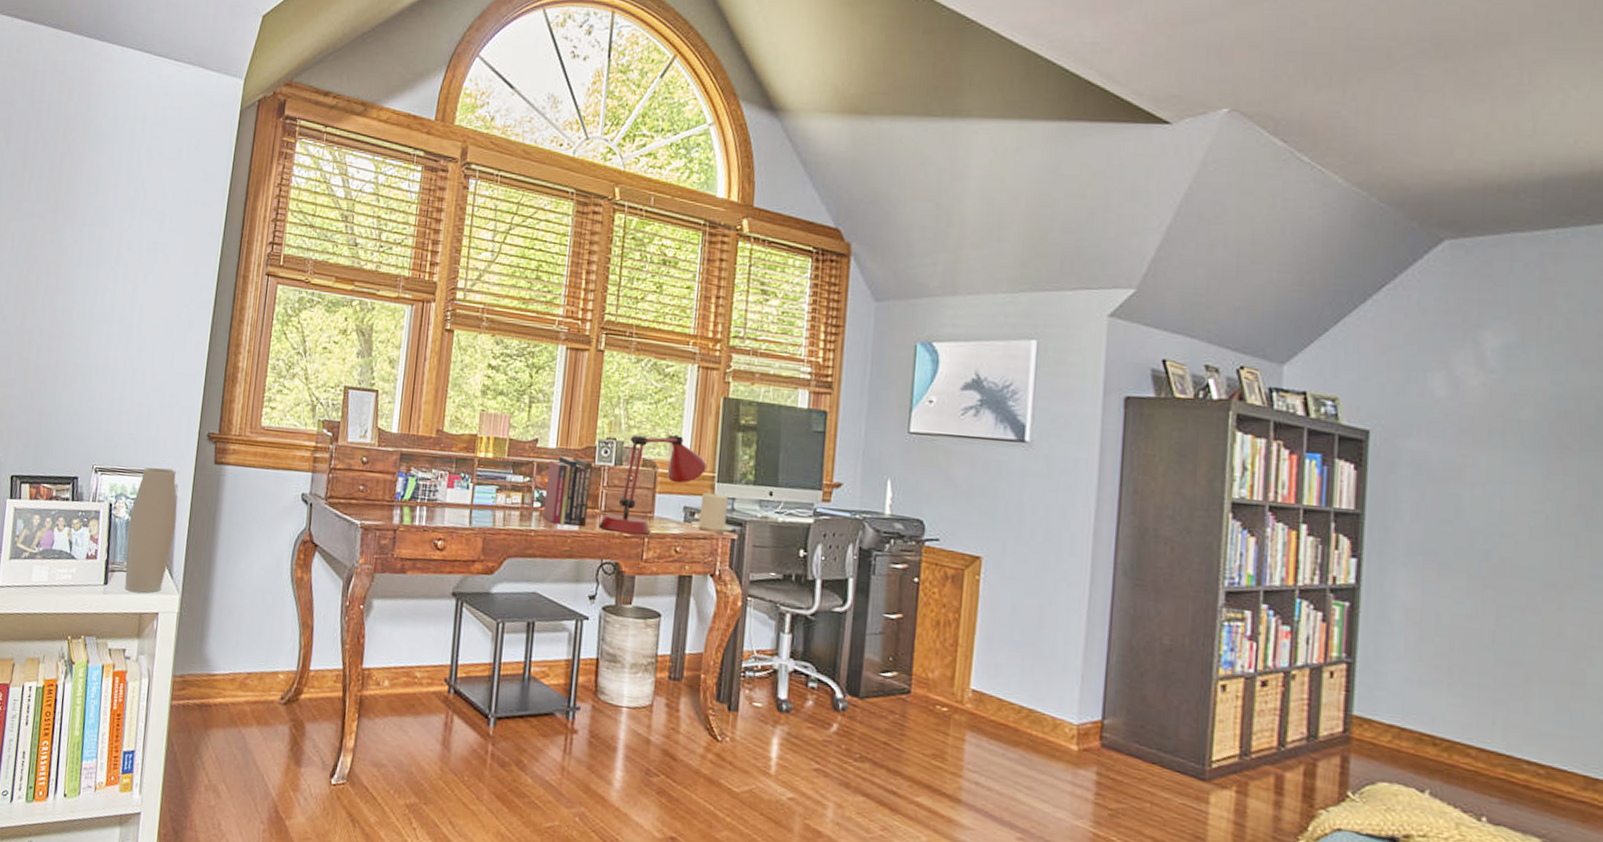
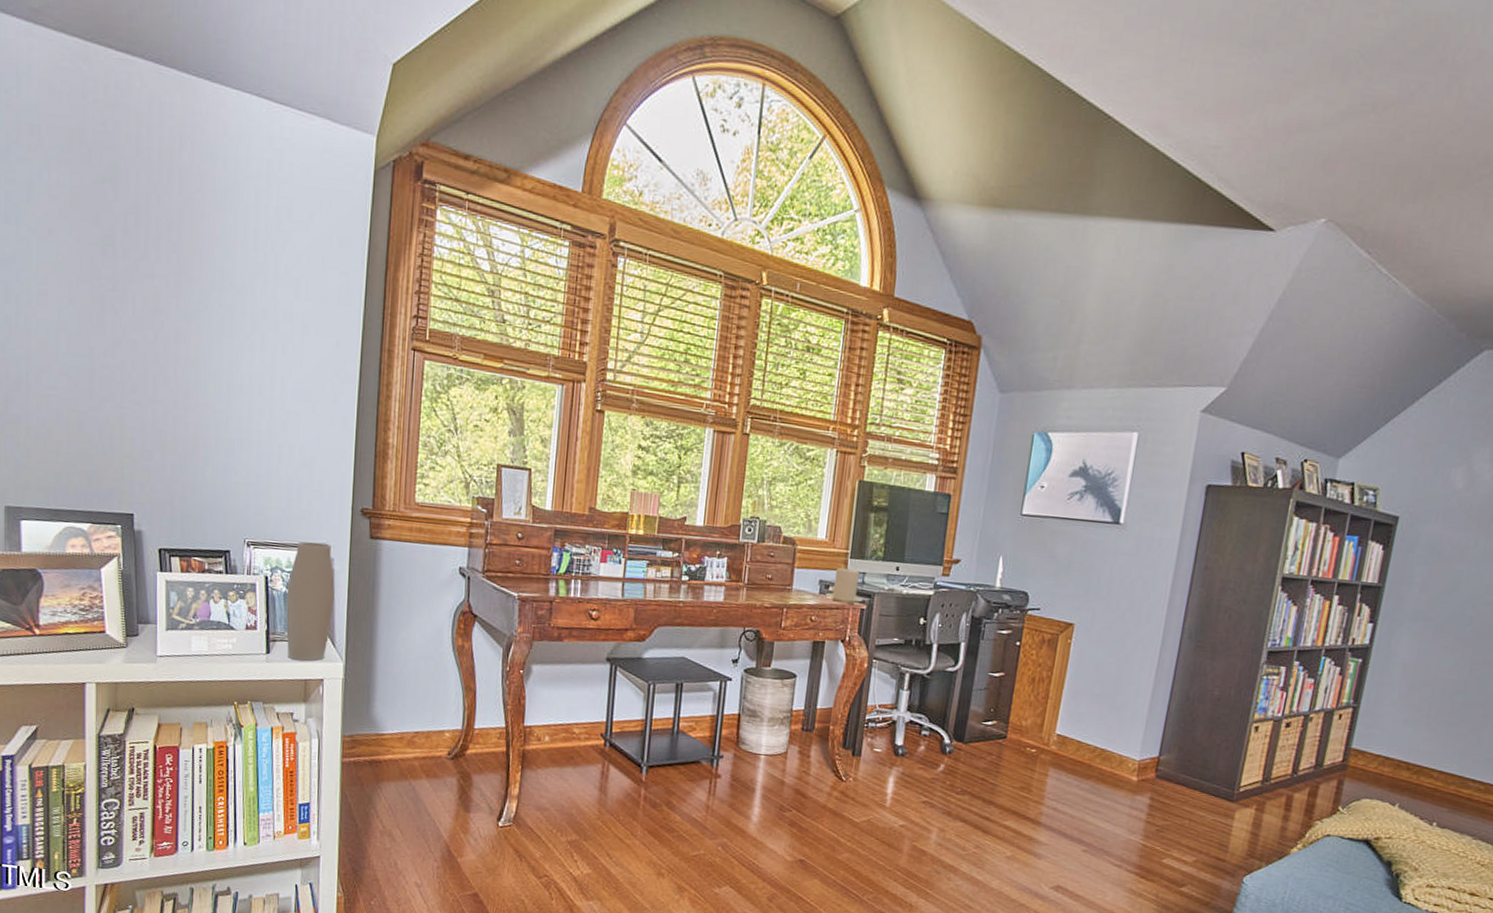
books: present [543,456,592,527] -> none [690,534,737,599]
desk lamp: present [598,433,707,536] -> none [742,513,841,606]

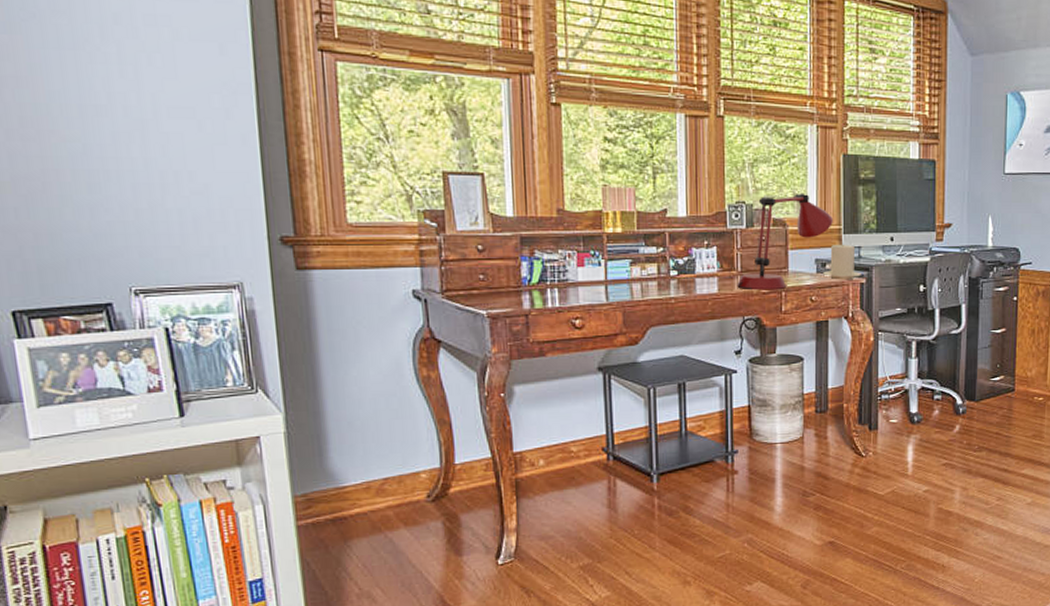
vase: present [286,541,335,662] -> none [196,281,261,420]
desk lamp: none [742,513,841,606] -> present [737,193,833,291]

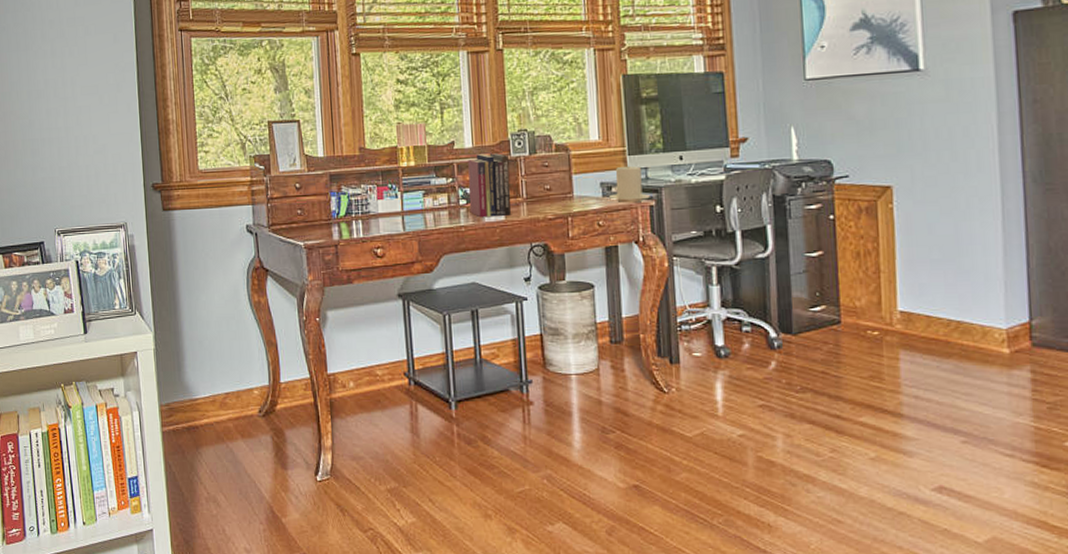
books: none [680,224,725,290] -> present [468,153,511,218]
desk lamp: present [737,193,833,291] -> none [523,116,616,217]

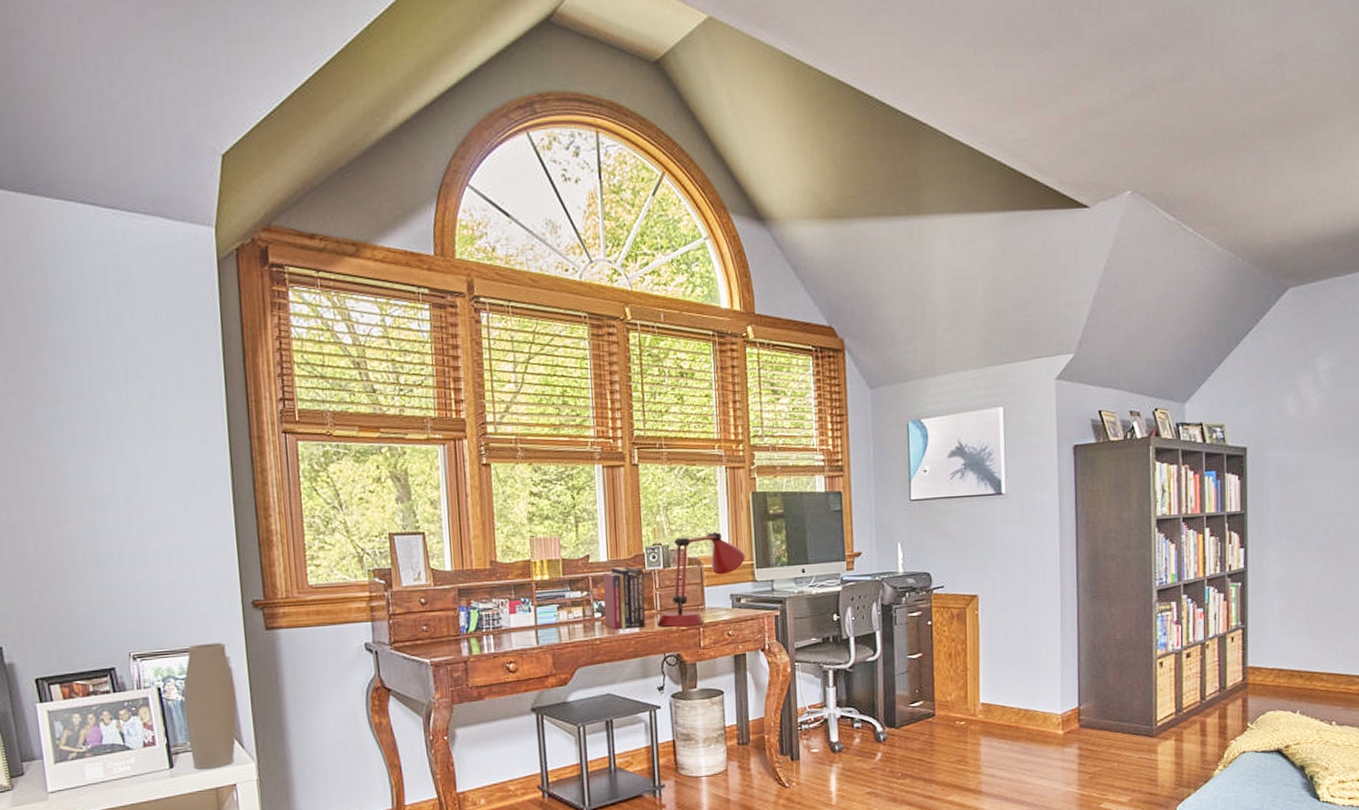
vase: none [95,221,138,337] -> present [183,642,237,770]
desk lamp: none [523,116,616,217] -> present [657,531,745,628]
candle: present [609,166,650,203] -> none [738,579,775,614]

